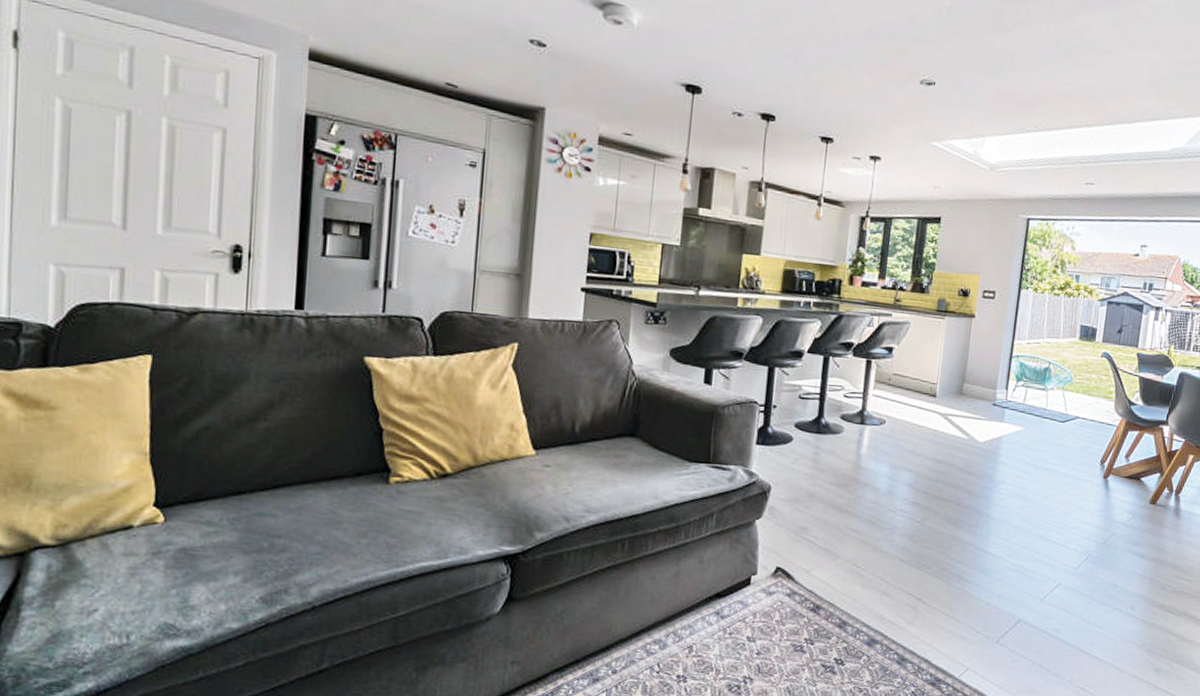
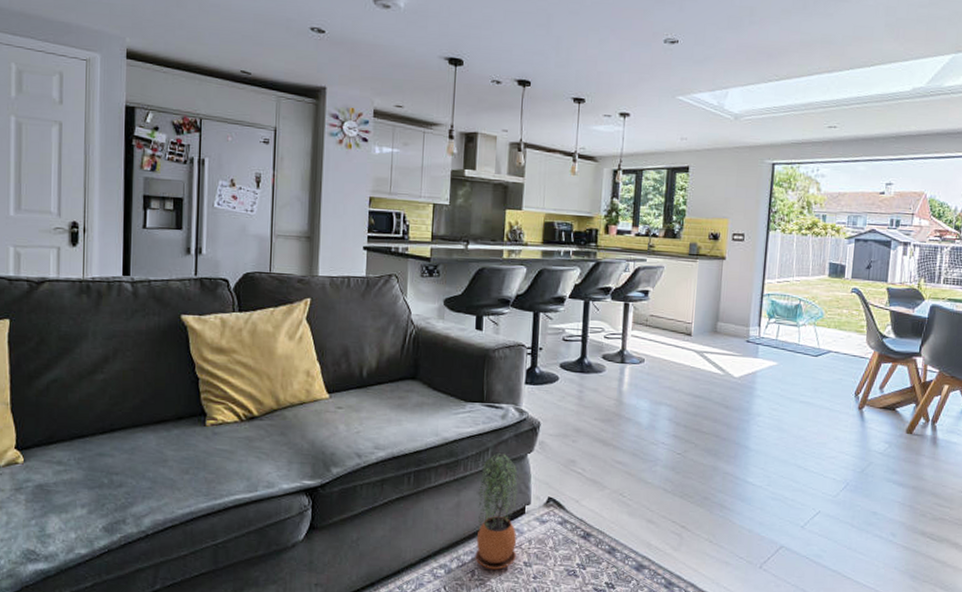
potted plant: none [693,519,744,645] -> present [475,453,518,570]

